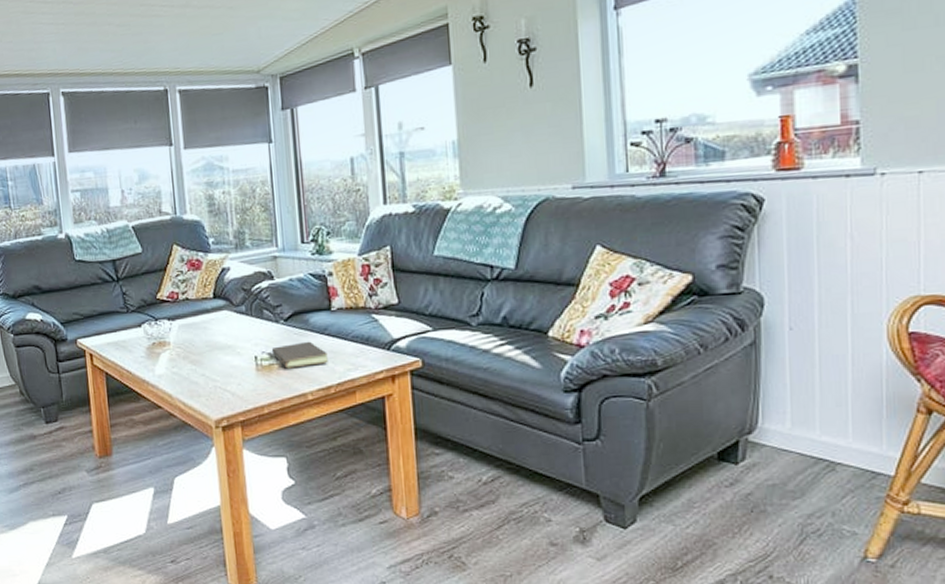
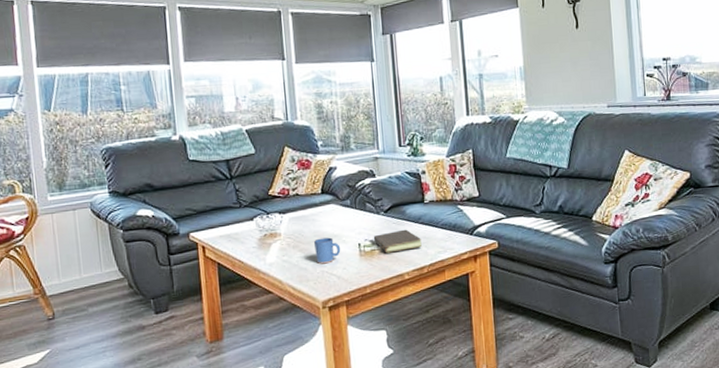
mug: none [205,348,235,379] -> present [313,237,341,264]

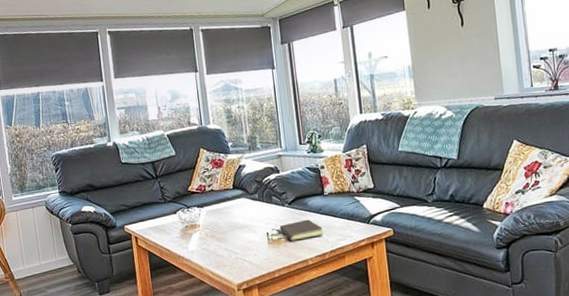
mug: present [313,237,341,264] -> none [227,227,252,252]

